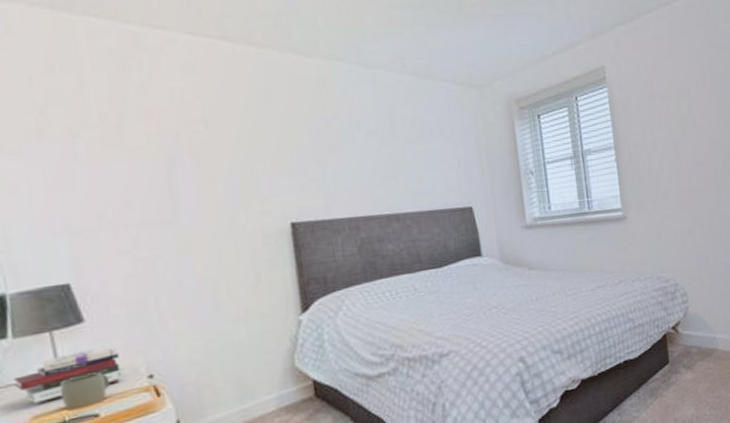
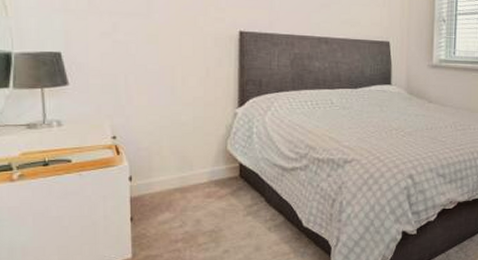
books: present [12,344,125,404] -> none [9,106,95,143]
mug: present [59,372,110,412] -> none [44,127,83,155]

